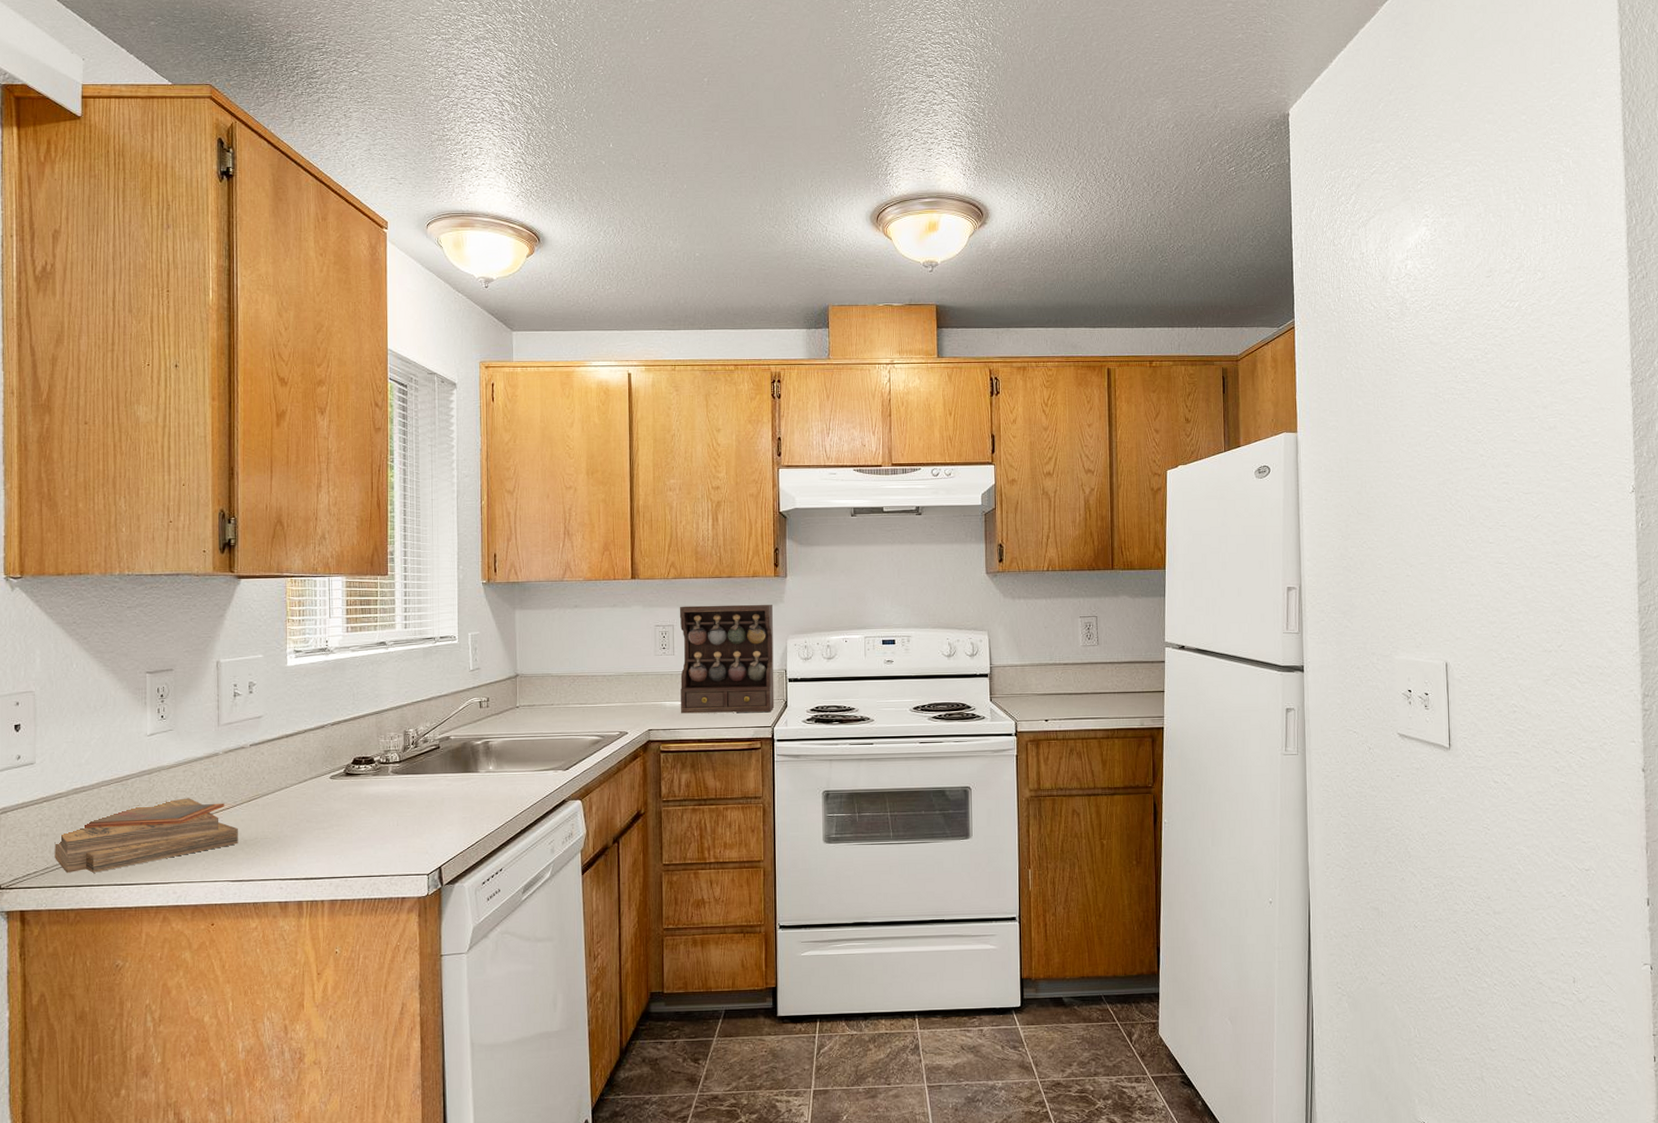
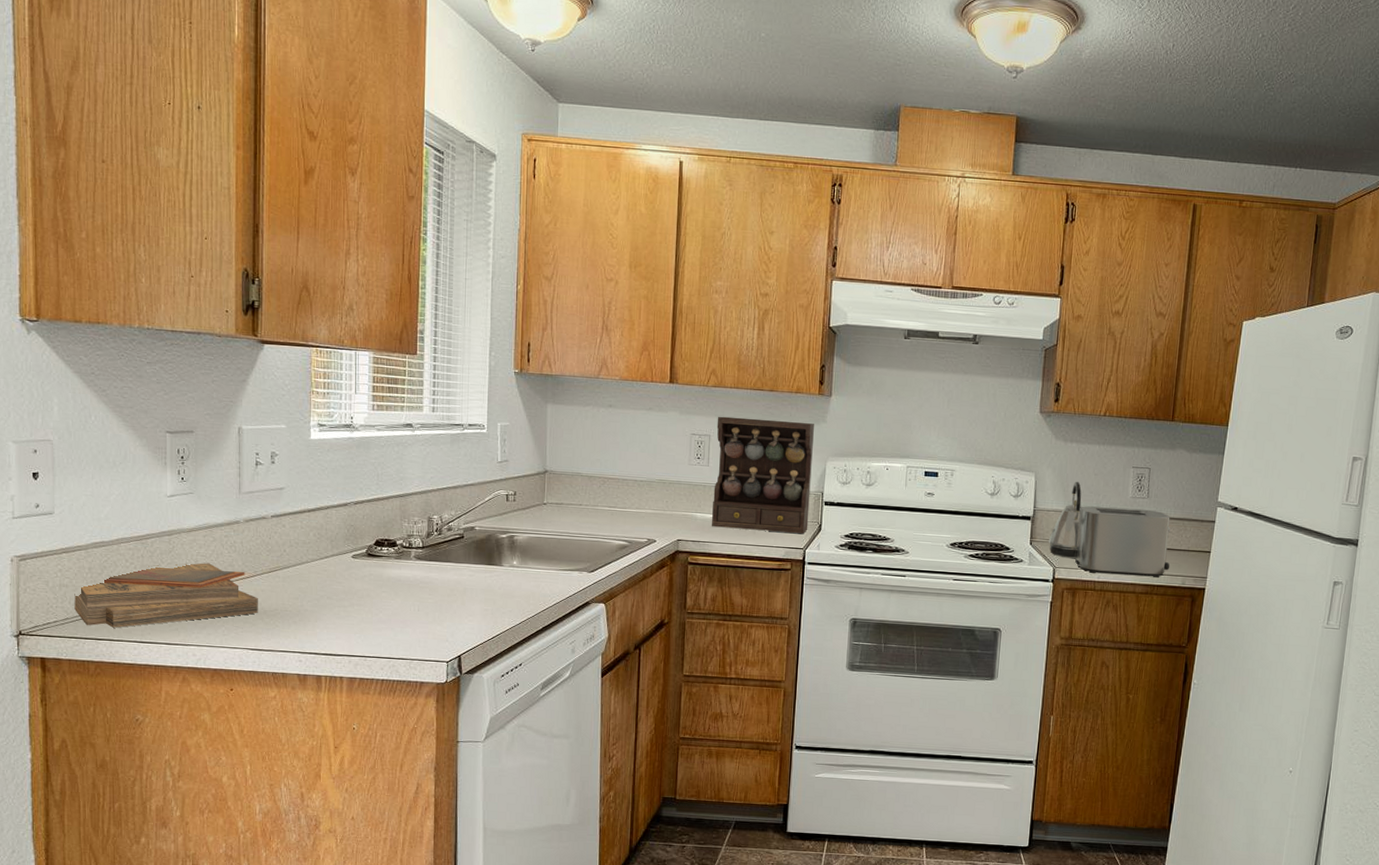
kettle: none [1007,635,1037,711] -> present [1048,481,1082,559]
toaster: none [1034,656,1127,724] -> present [1074,506,1172,579]

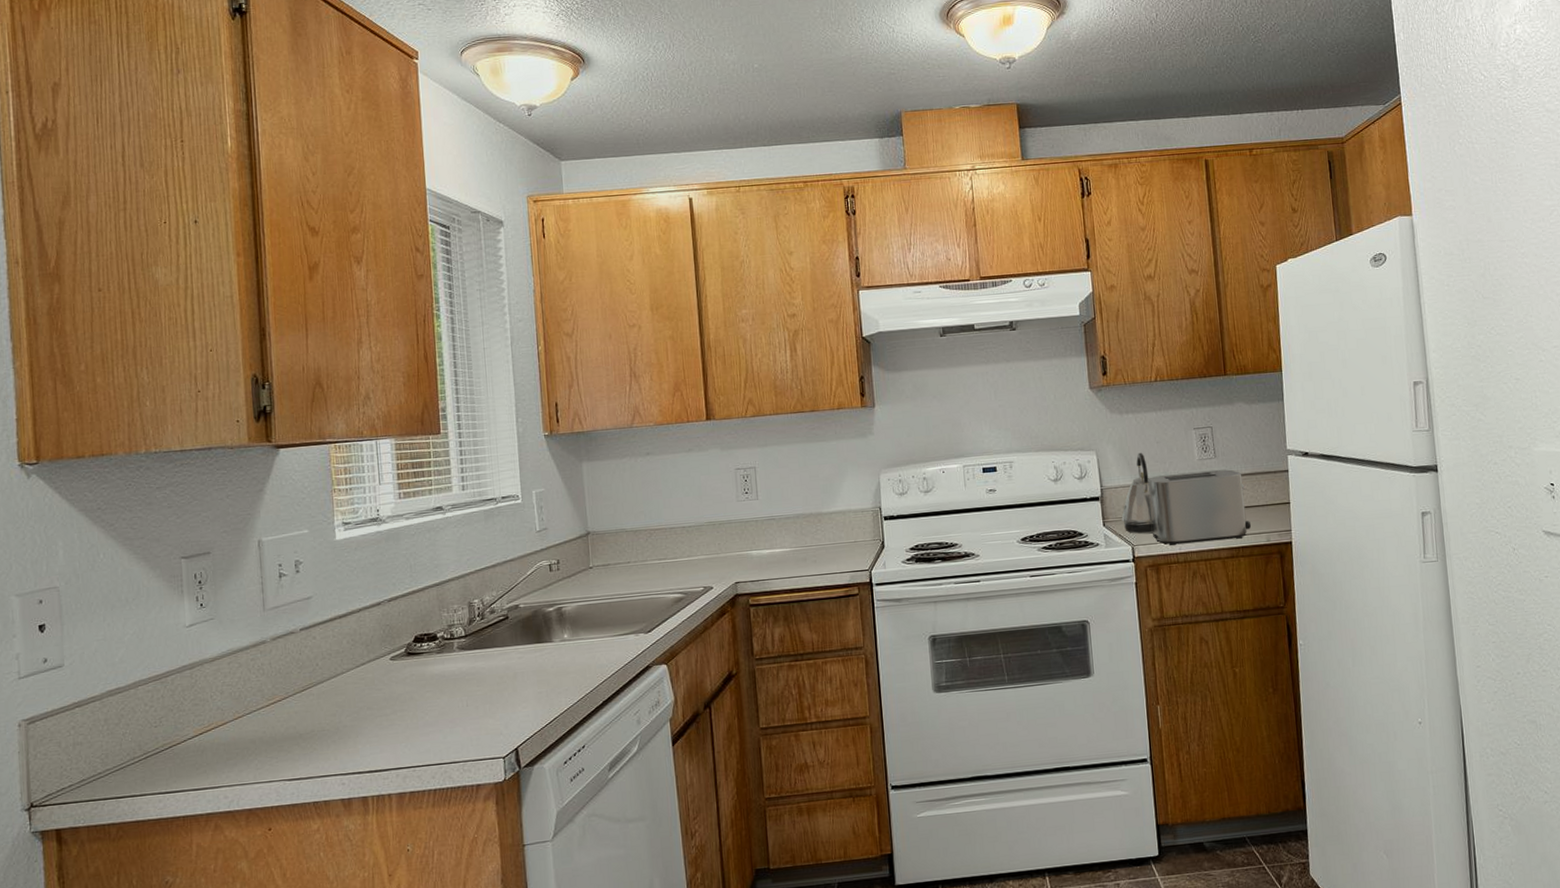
clipboard: present [74,563,258,628] -> none [90,692,293,784]
spice rack: present [711,416,814,533] -> none [760,438,871,563]

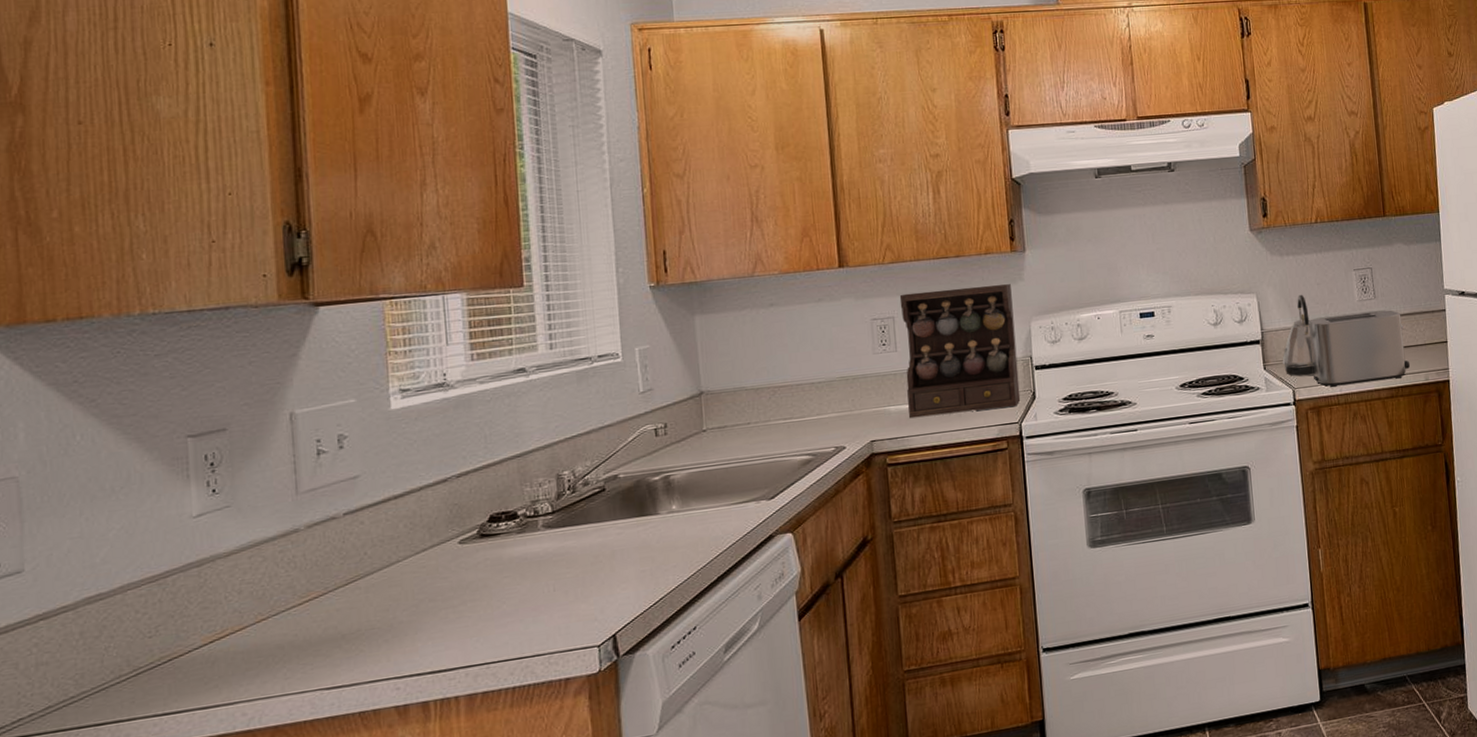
spice rack: none [760,438,871,563] -> present [899,284,1021,419]

